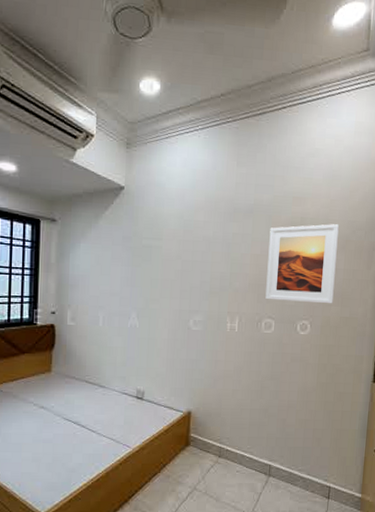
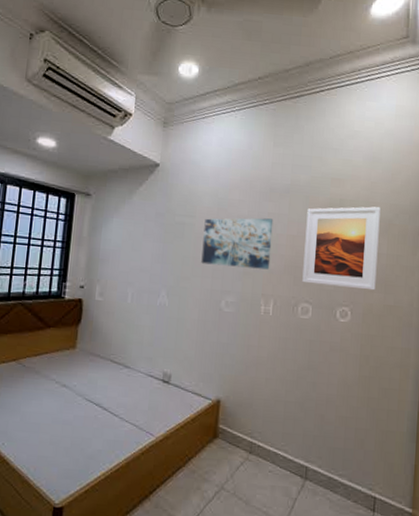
wall art: none [169,238,238,288] -> present [201,218,274,270]

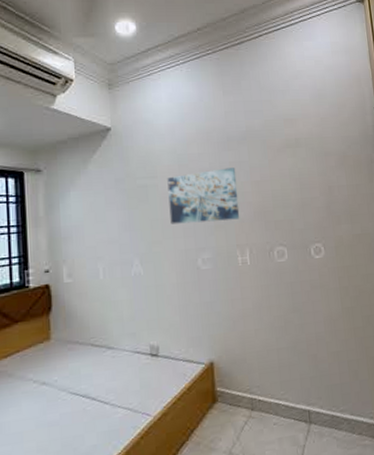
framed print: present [302,206,381,291] -> none [266,141,342,227]

